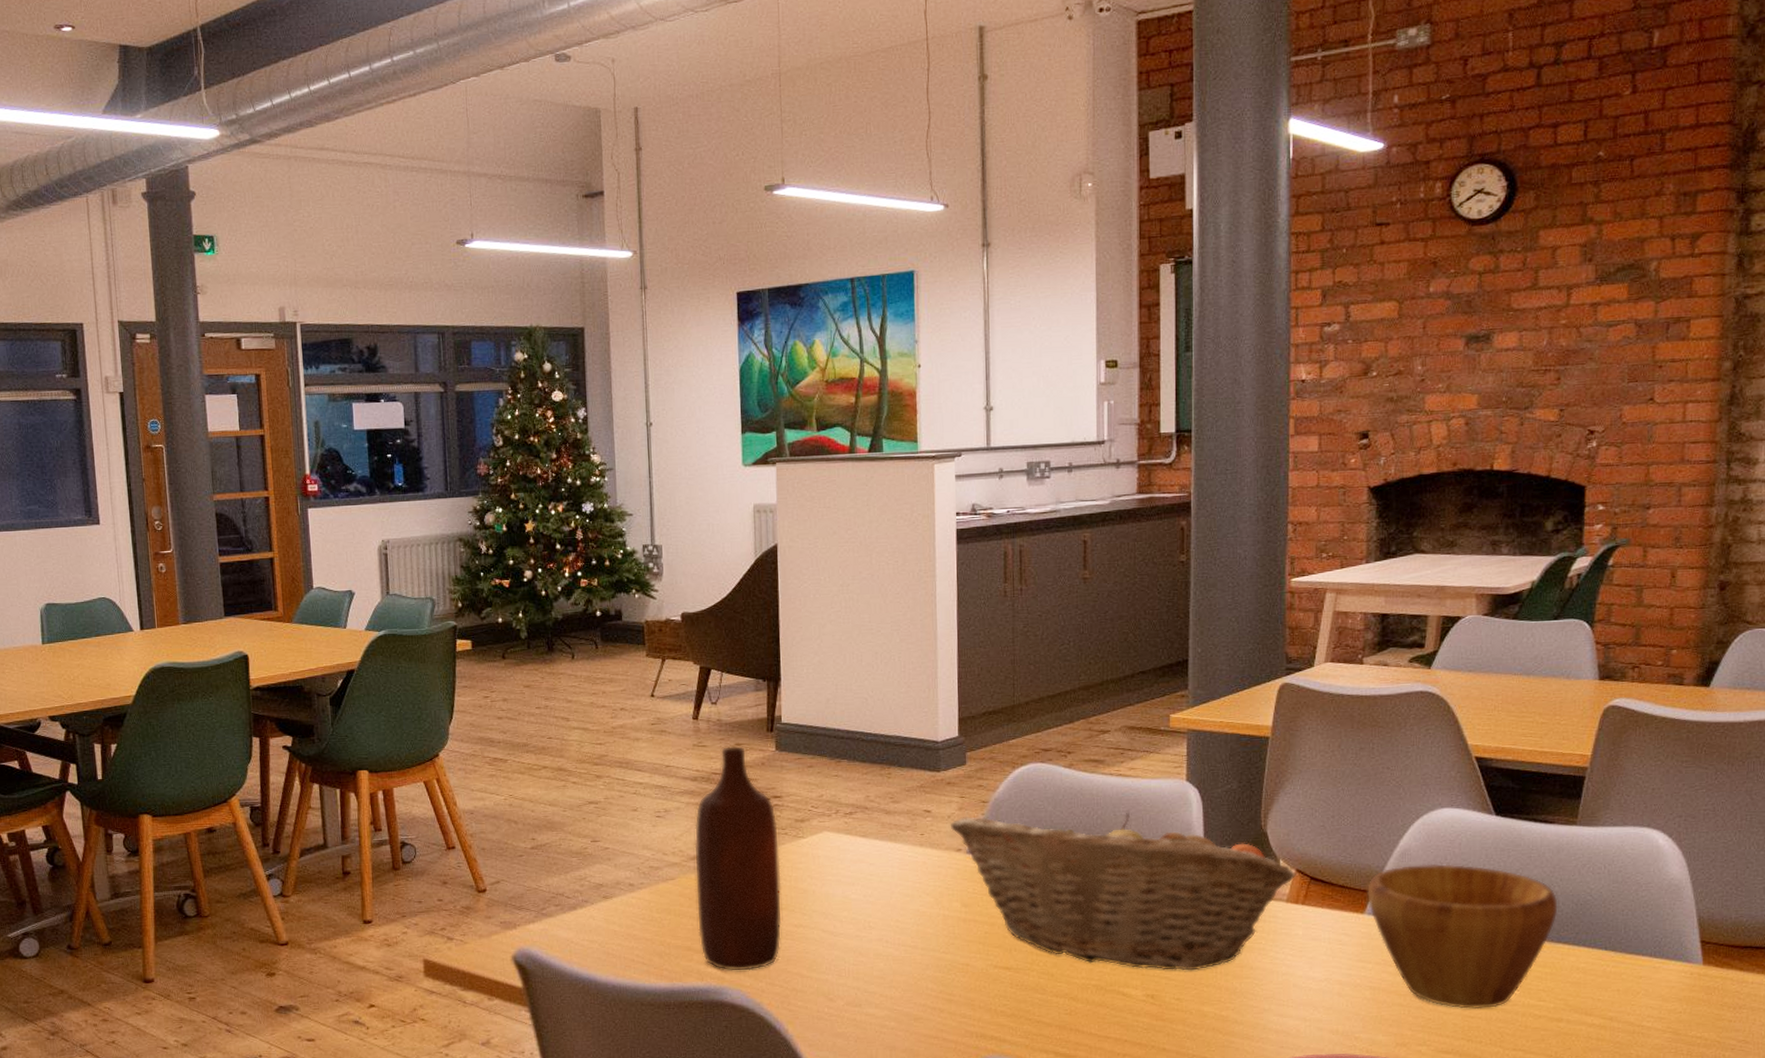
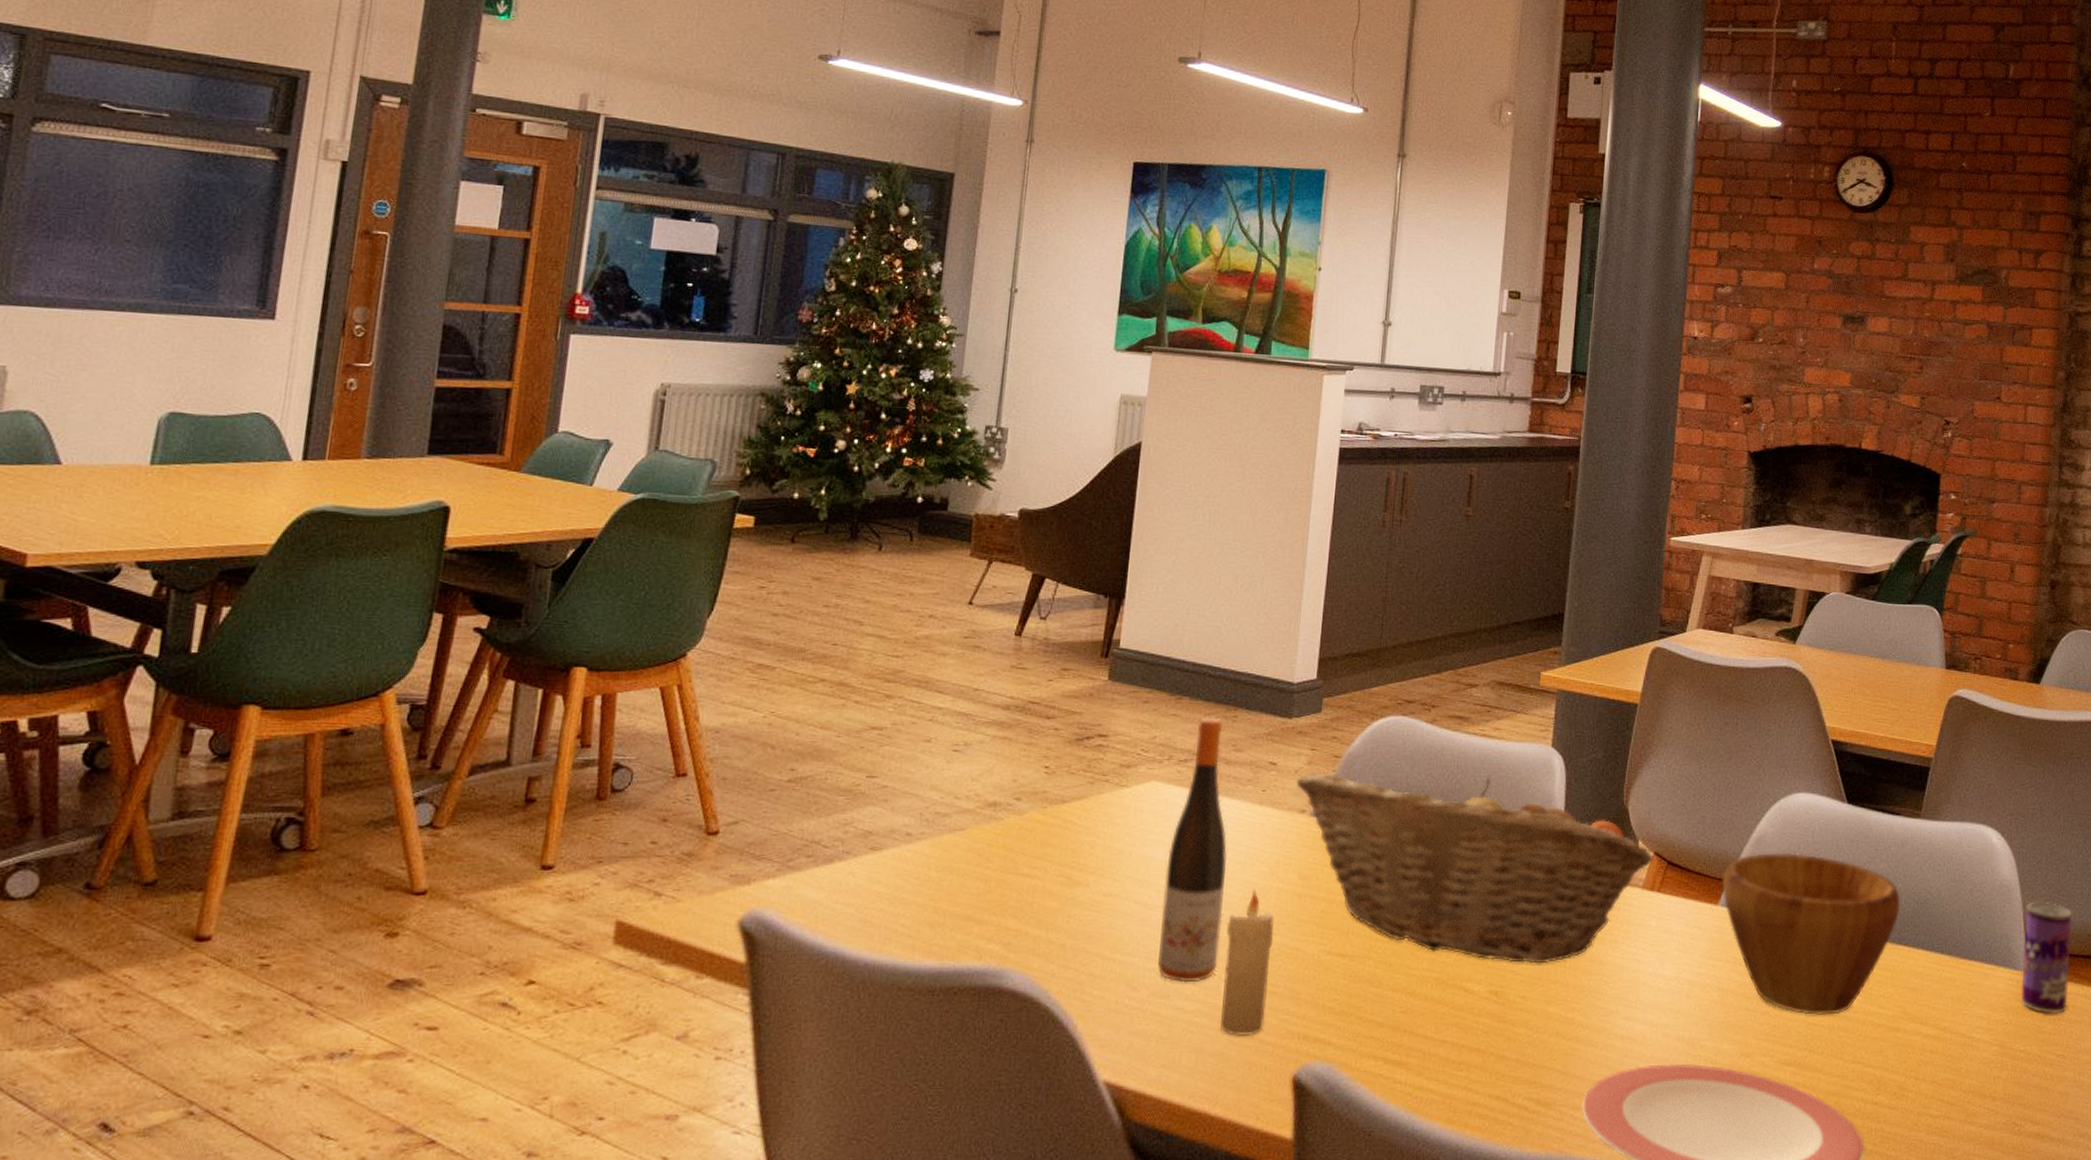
bottle: present [694,745,782,971] -> none [983,670,1099,949]
wine bottle: none [845,775,899,994] -> present [1156,717,1228,983]
candle: none [904,917,945,1036] -> present [1220,889,1274,1036]
beverage can: none [1696,897,1753,1003] -> present [2021,901,2072,1014]

